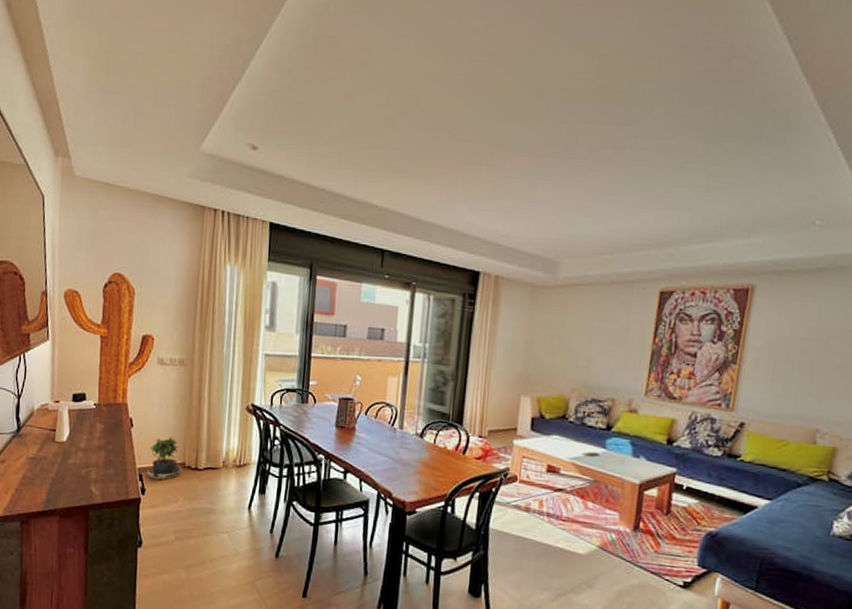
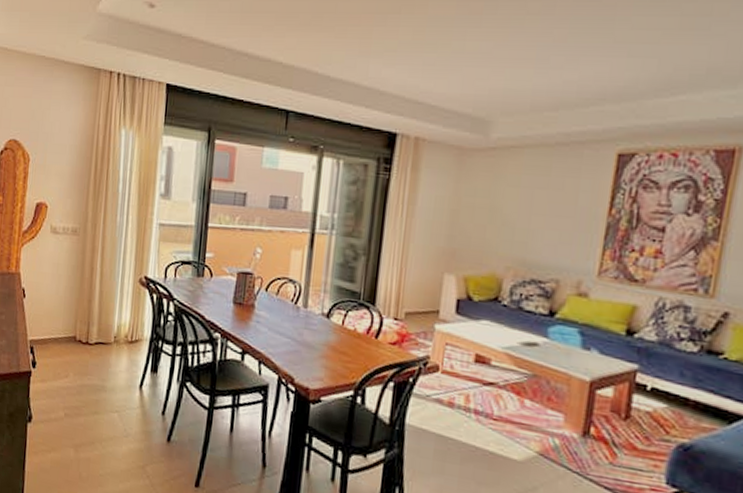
potted plant: present [145,436,182,484] -> none [36,308,73,357]

